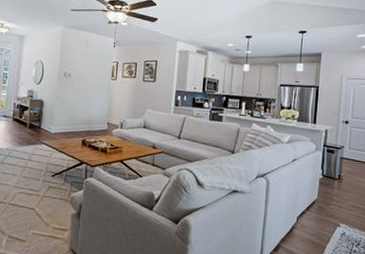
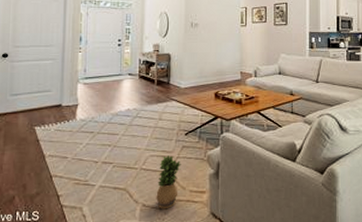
potted plant: none [21,194,46,242] -> present [156,155,181,210]

